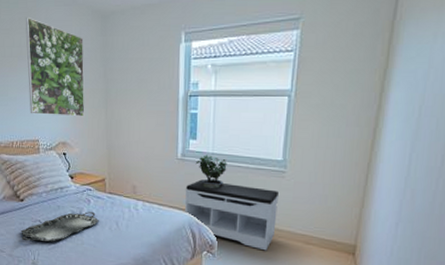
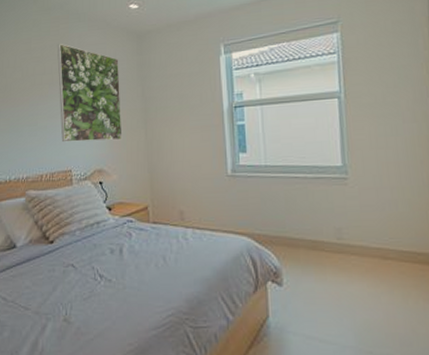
serving tray: present [21,211,100,242] -> none [50,247,144,291]
bench: present [185,179,278,251] -> none [239,196,346,273]
potted plant: present [195,154,227,189] -> none [248,168,284,205]

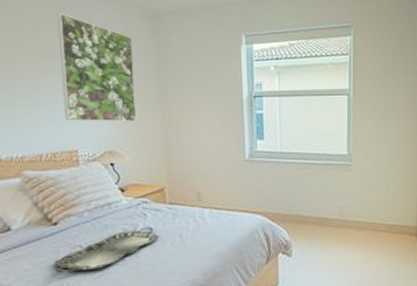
serving tray: none [50,247,144,291] -> present [54,227,160,273]

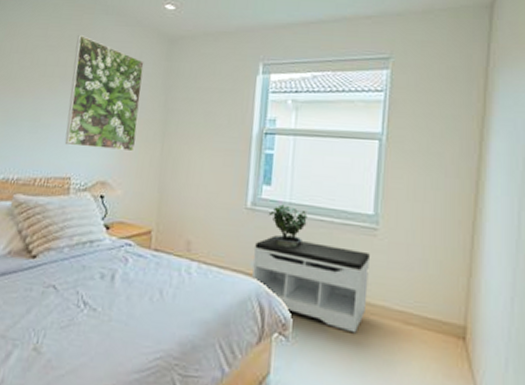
serving tray: present [54,227,160,273] -> none [24,274,138,318]
bench: none [255,179,347,244] -> present [252,235,370,334]
potted plant: none [264,154,297,187] -> present [268,204,308,248]

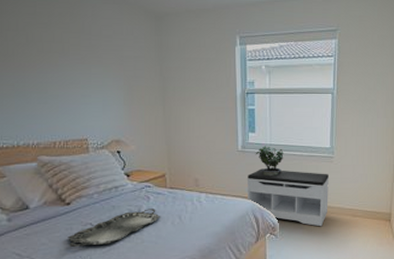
serving tray: none [24,274,138,318] -> present [68,209,161,247]
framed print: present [64,34,144,152] -> none [68,12,140,114]

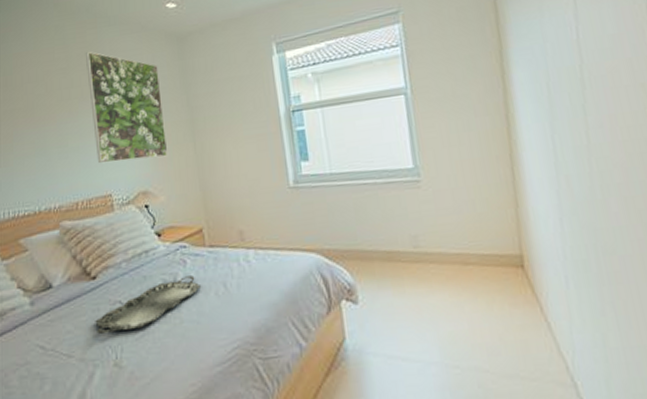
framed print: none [68,12,140,114] -> present [86,51,168,164]
bench: present [246,168,329,227] -> none [305,205,424,284]
potted plant: present [255,146,284,176] -> none [312,176,354,217]

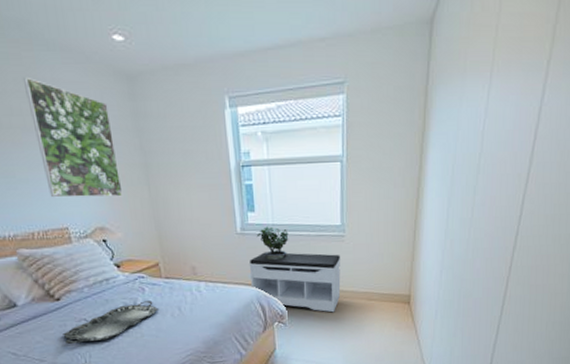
bench: none [305,205,424,284] -> present [249,252,341,313]
potted plant: none [312,176,354,217] -> present [256,226,290,260]

